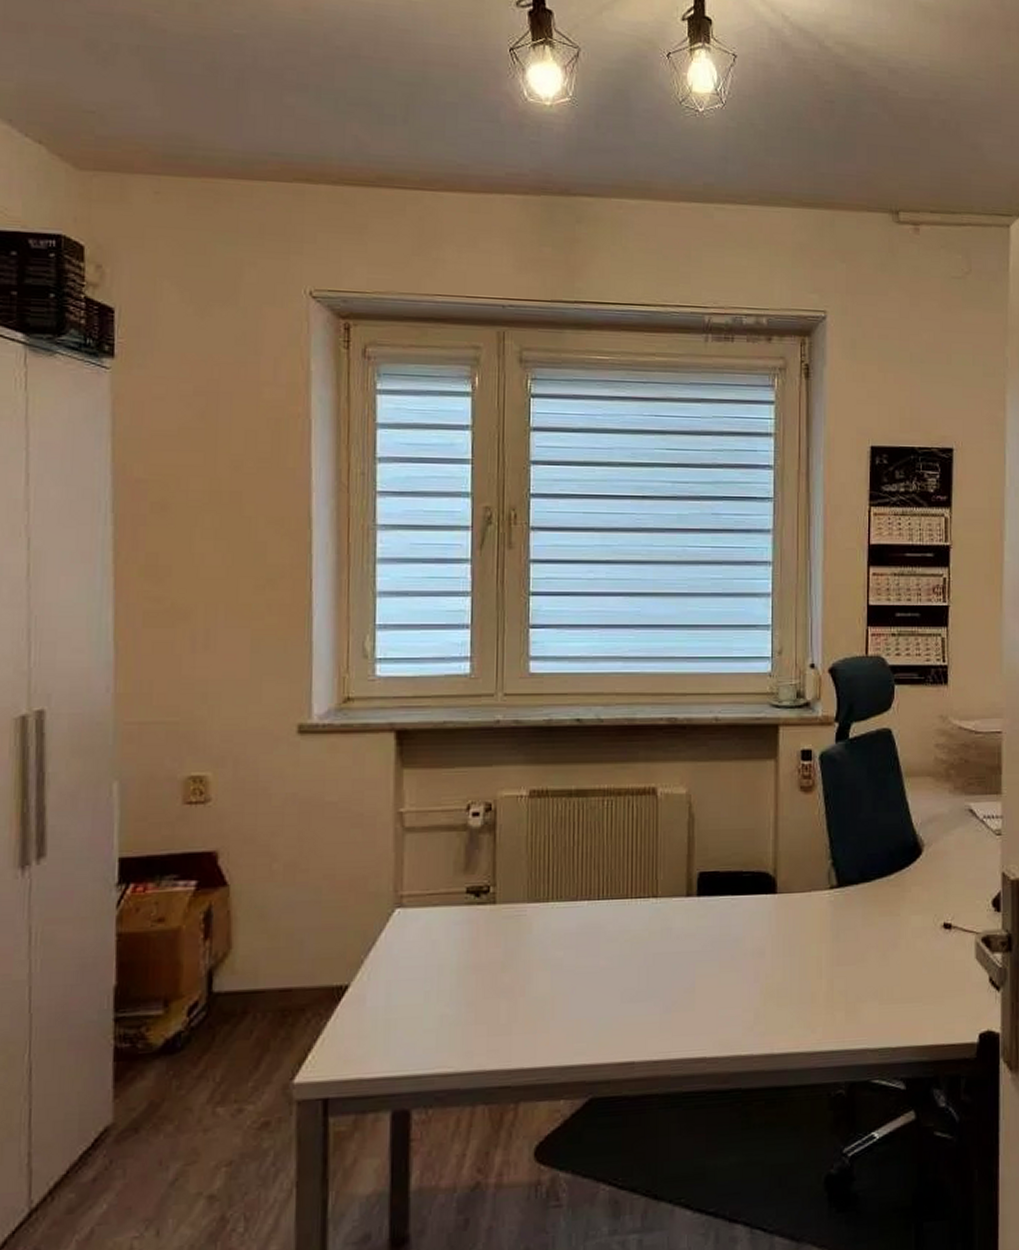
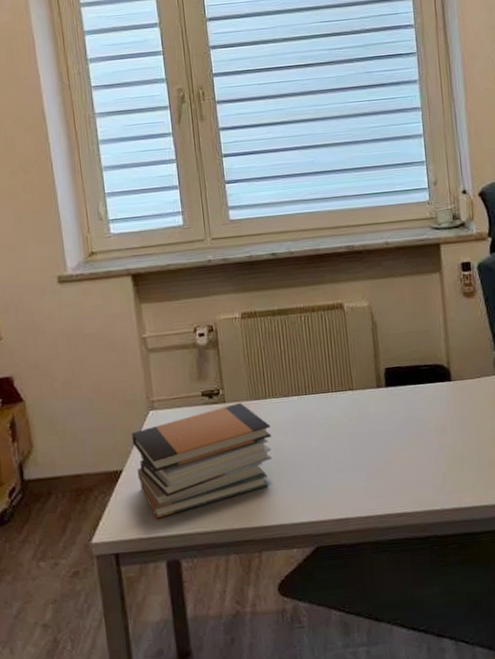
book stack: none [367,904,550,1054] -> present [131,402,273,519]

